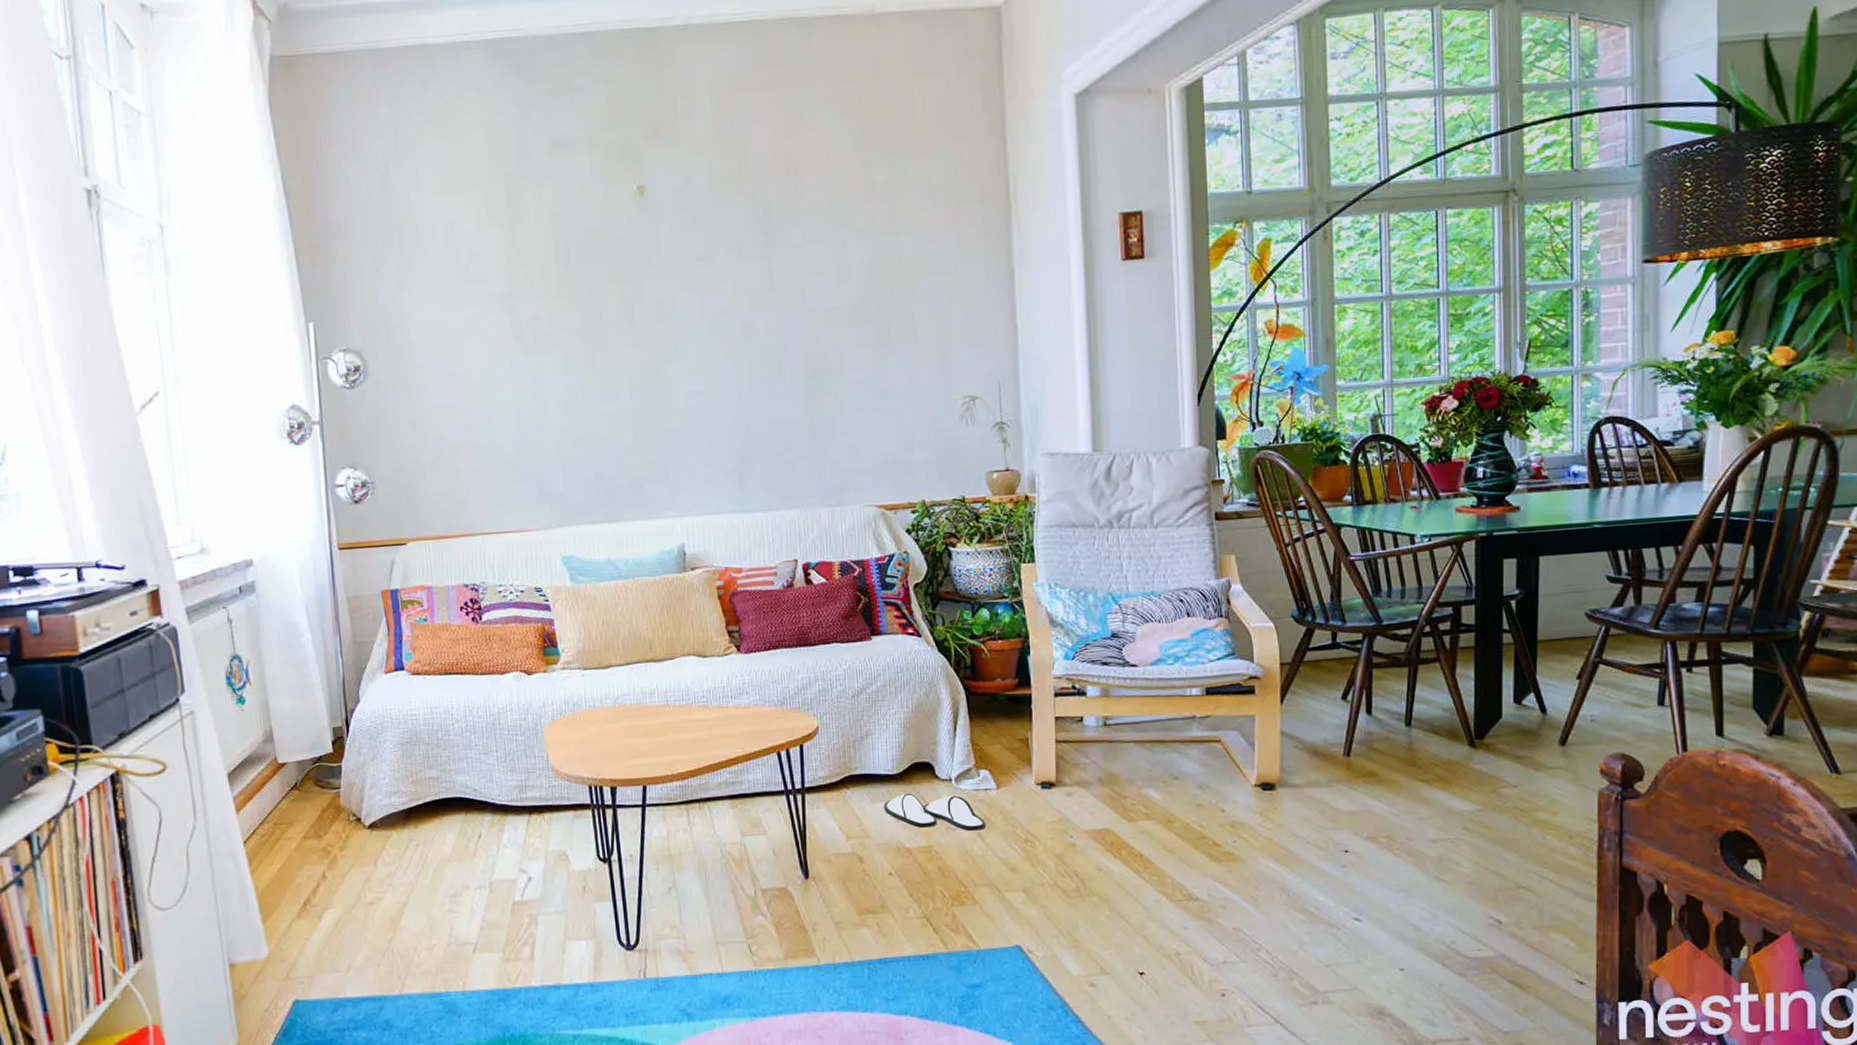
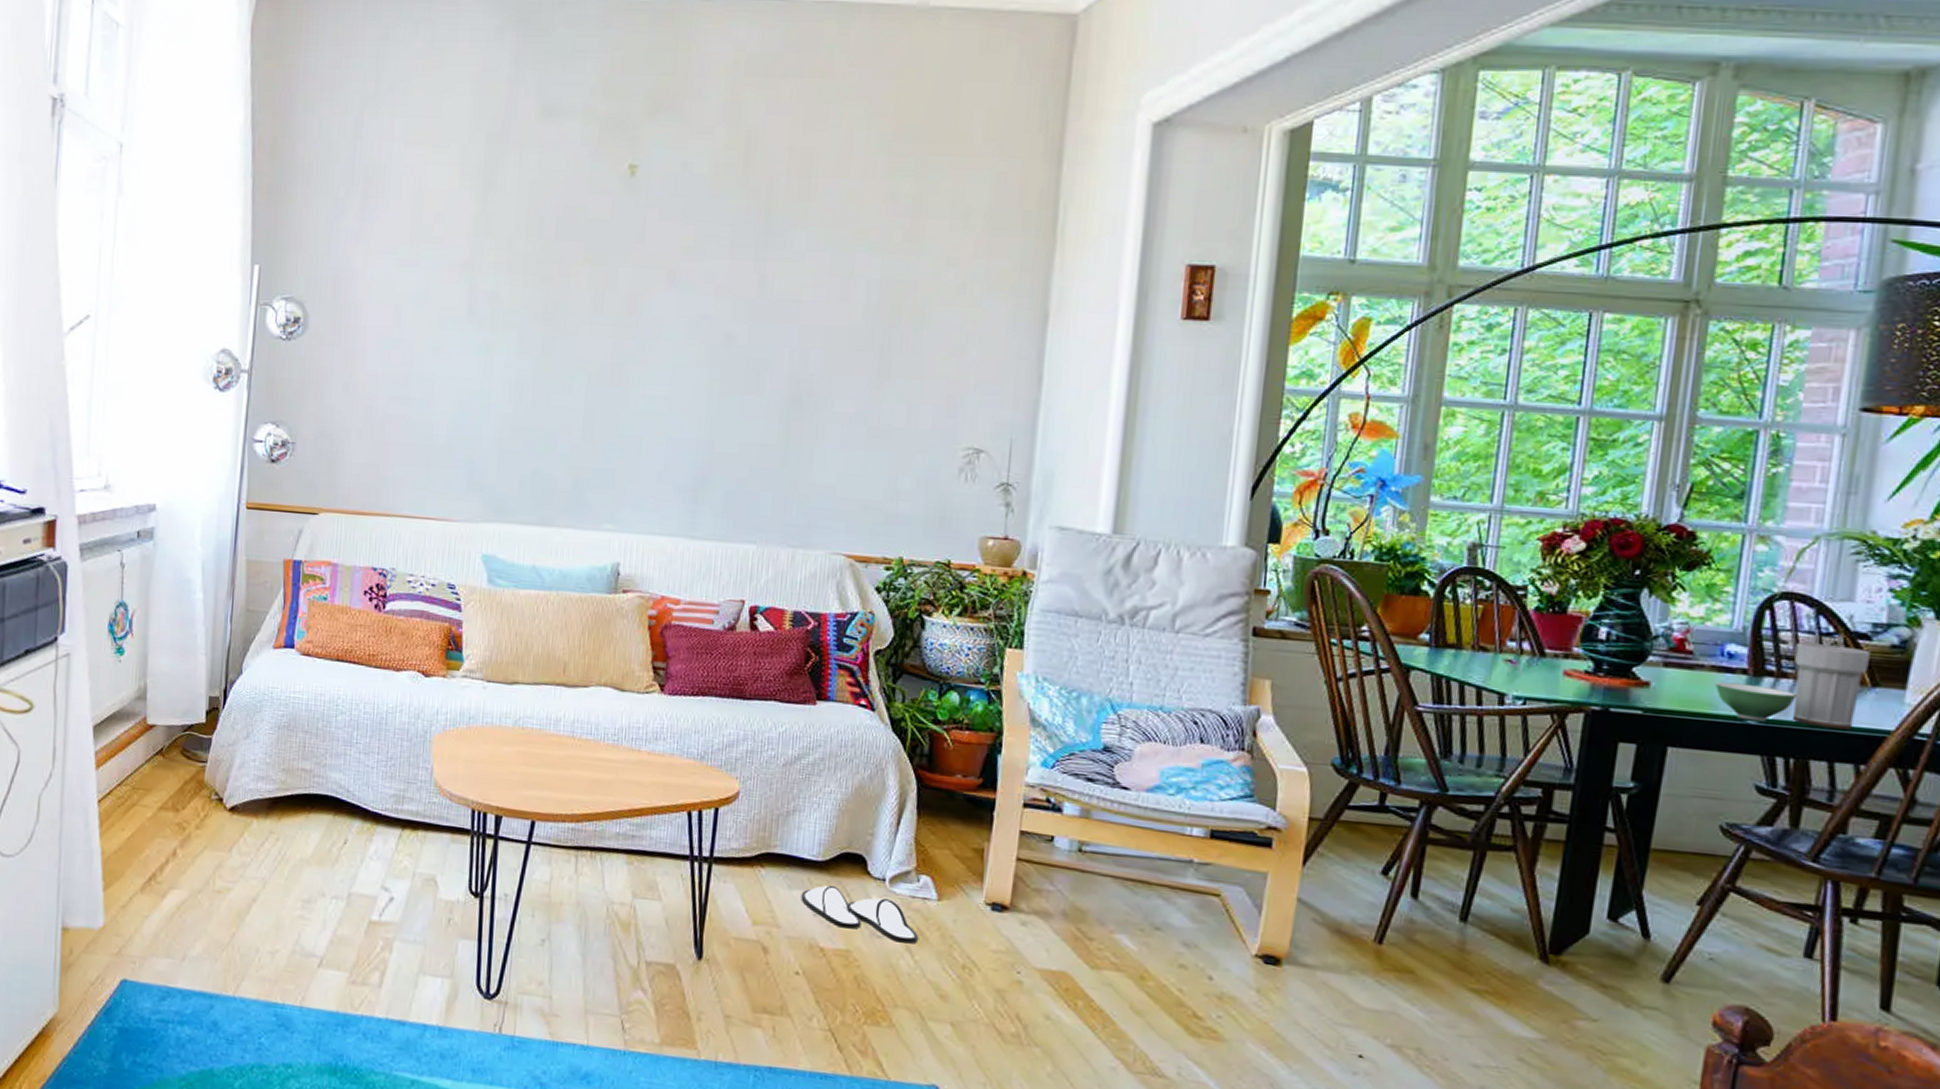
bowl: none [1567,495,1626,525] -> present [1714,681,1797,722]
cup: none [1621,453,1674,521] -> present [1791,642,1870,730]

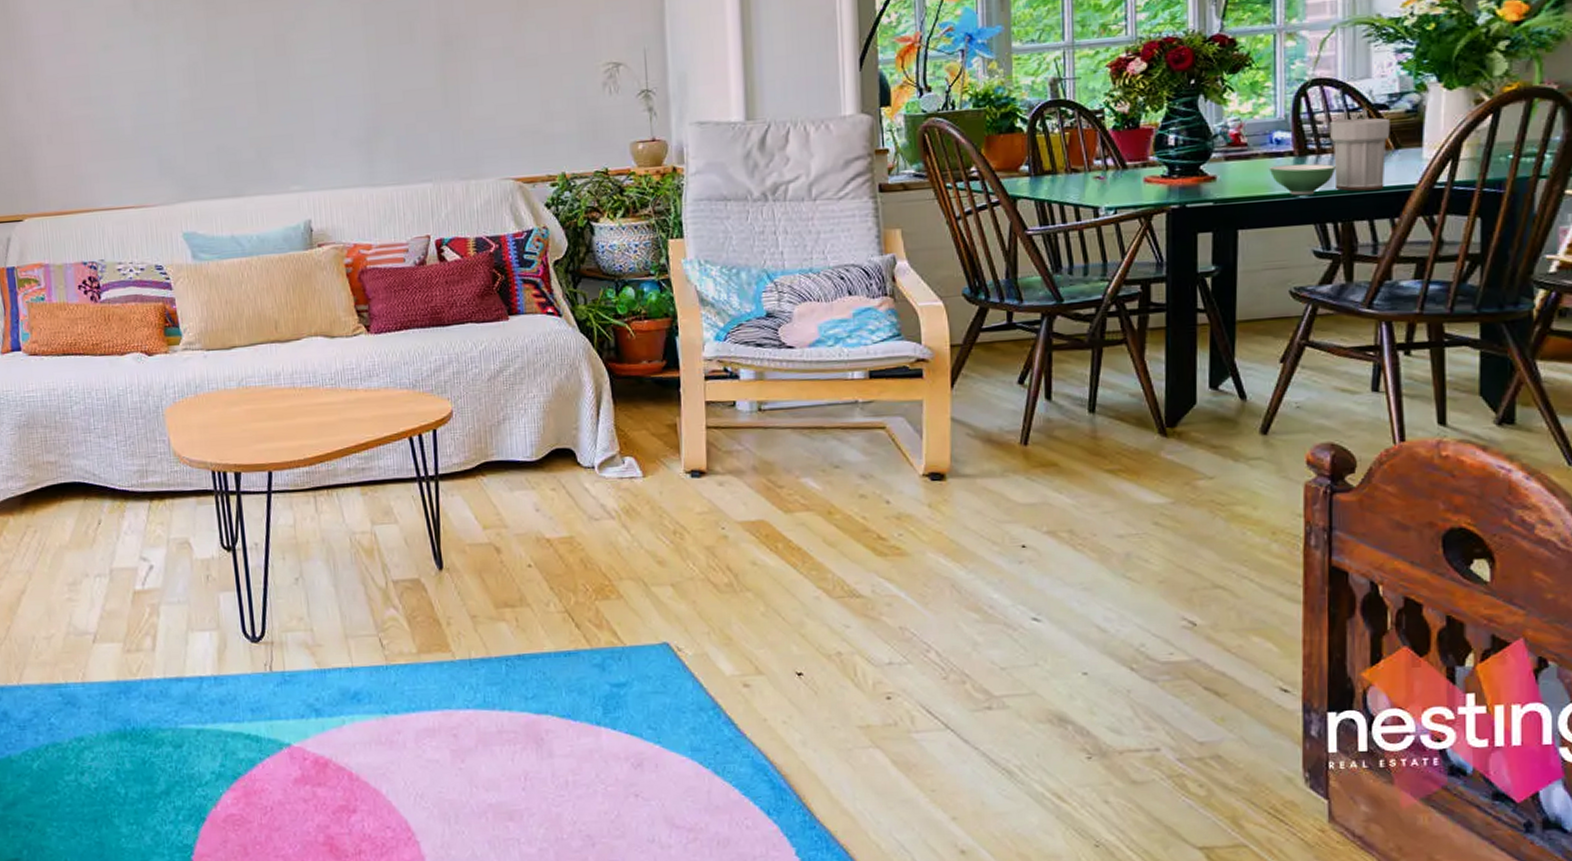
slippers: present [801,885,918,944] -> none [522,480,631,521]

